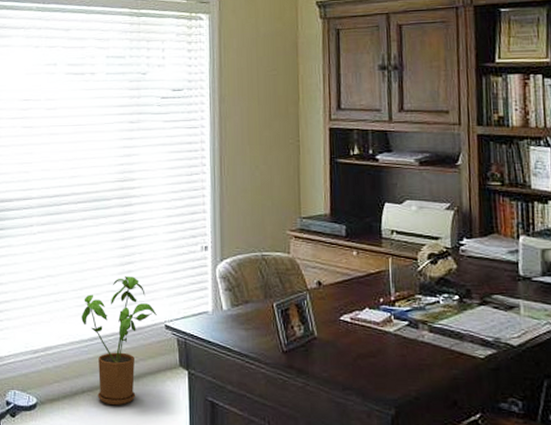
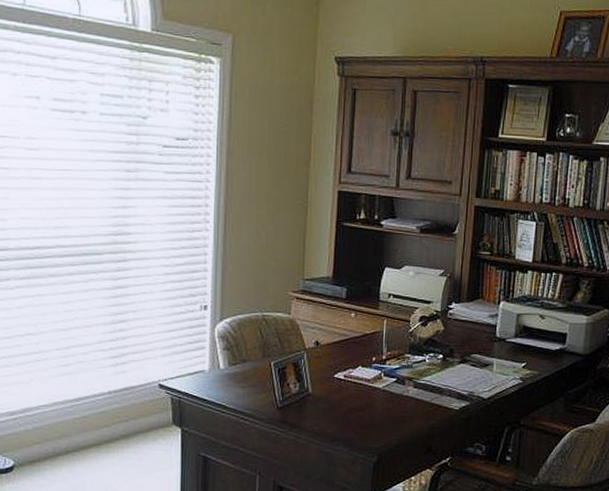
house plant: present [81,276,157,406] -> none [66,335,150,465]

